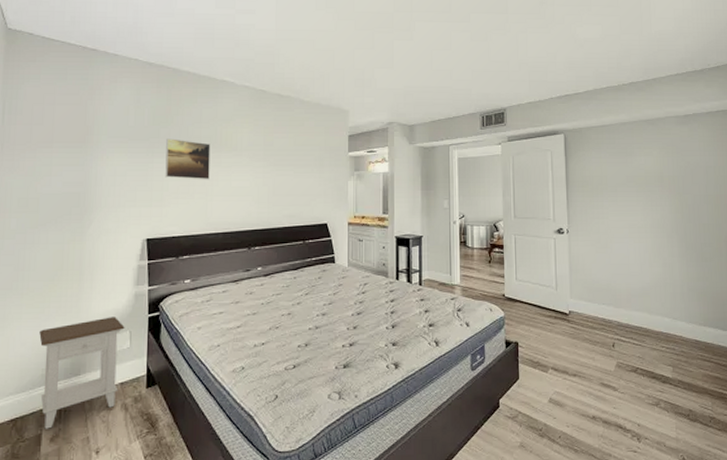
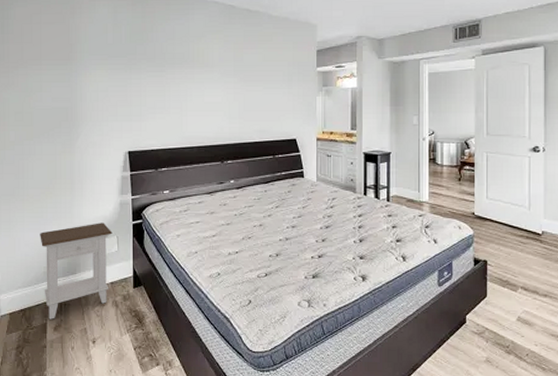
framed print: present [165,138,210,180] -> none [143,55,184,96]

